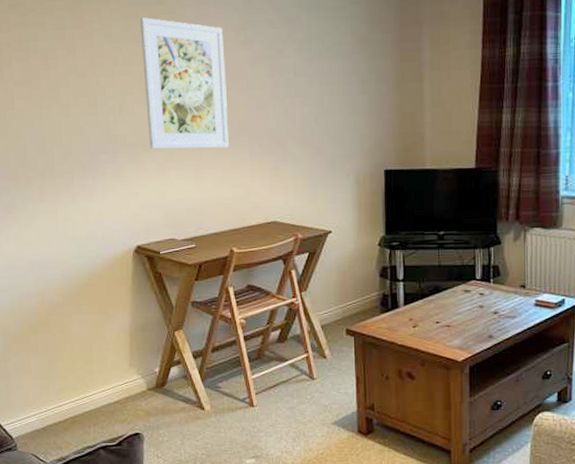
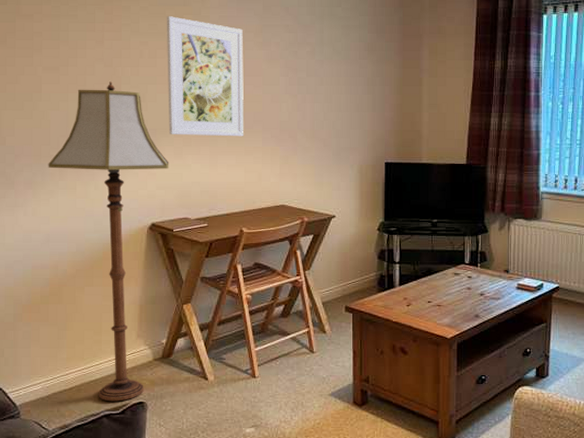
floor lamp: none [26,94,152,433] -> present [48,81,169,402]

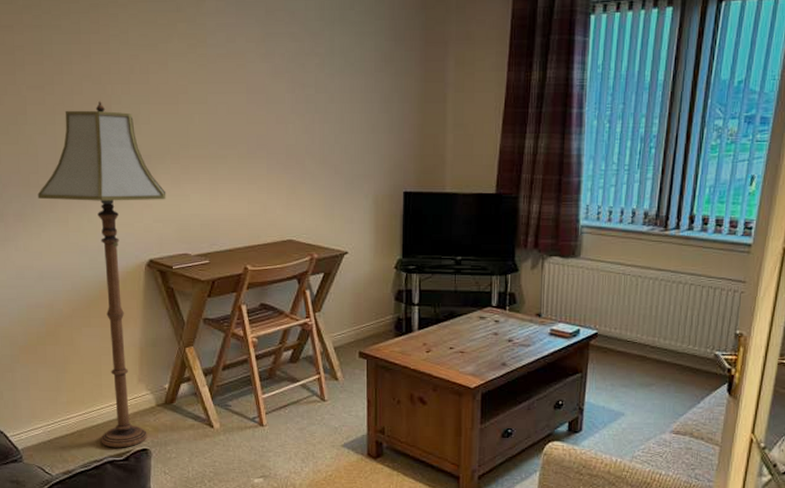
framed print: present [166,16,244,137] -> none [158,24,246,163]

